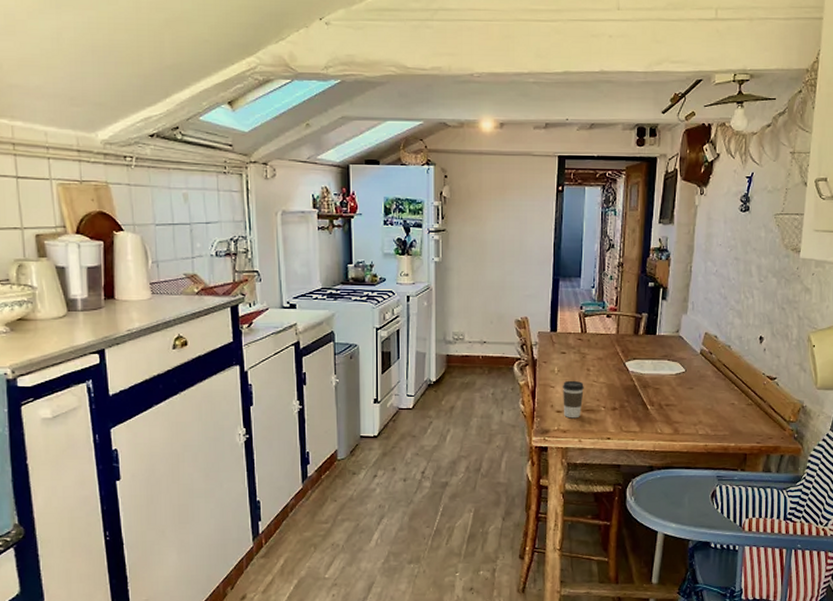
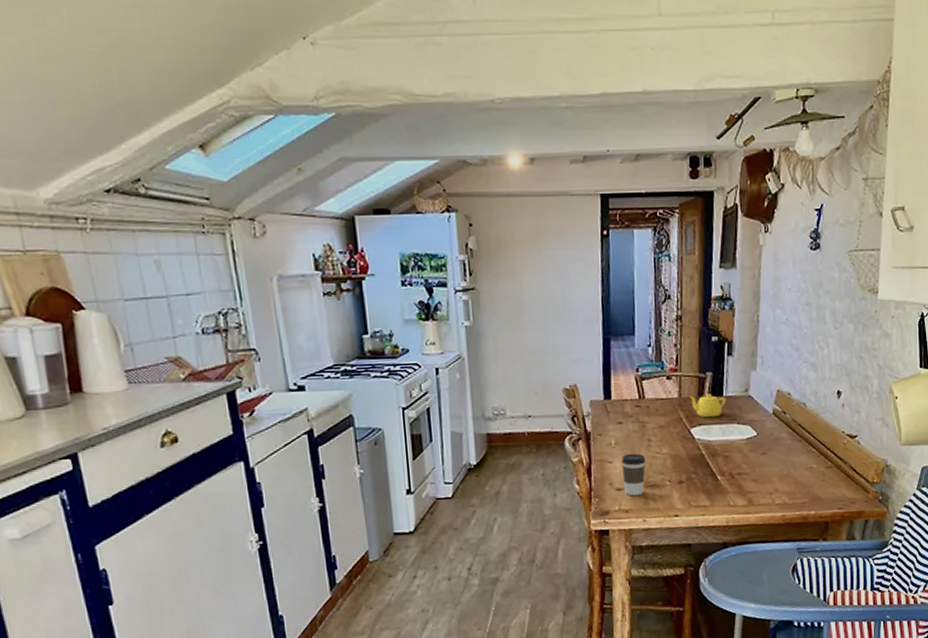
teapot: none [626,332,659,353] -> present [689,394,727,418]

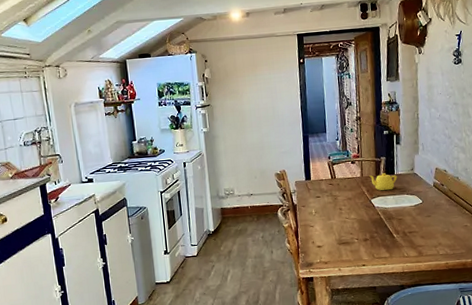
coffee cup: present [620,453,646,496] -> none [320,219,339,251]

